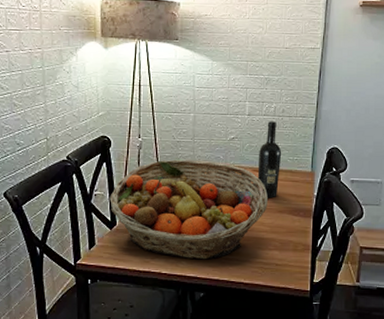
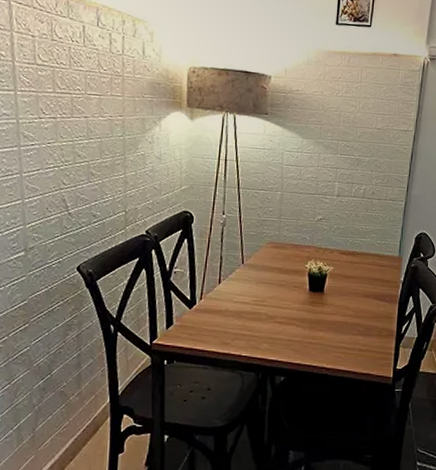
fruit basket: present [110,159,268,260] -> none [190,238,354,343]
wine bottle: present [257,121,282,198] -> none [344,203,370,282]

